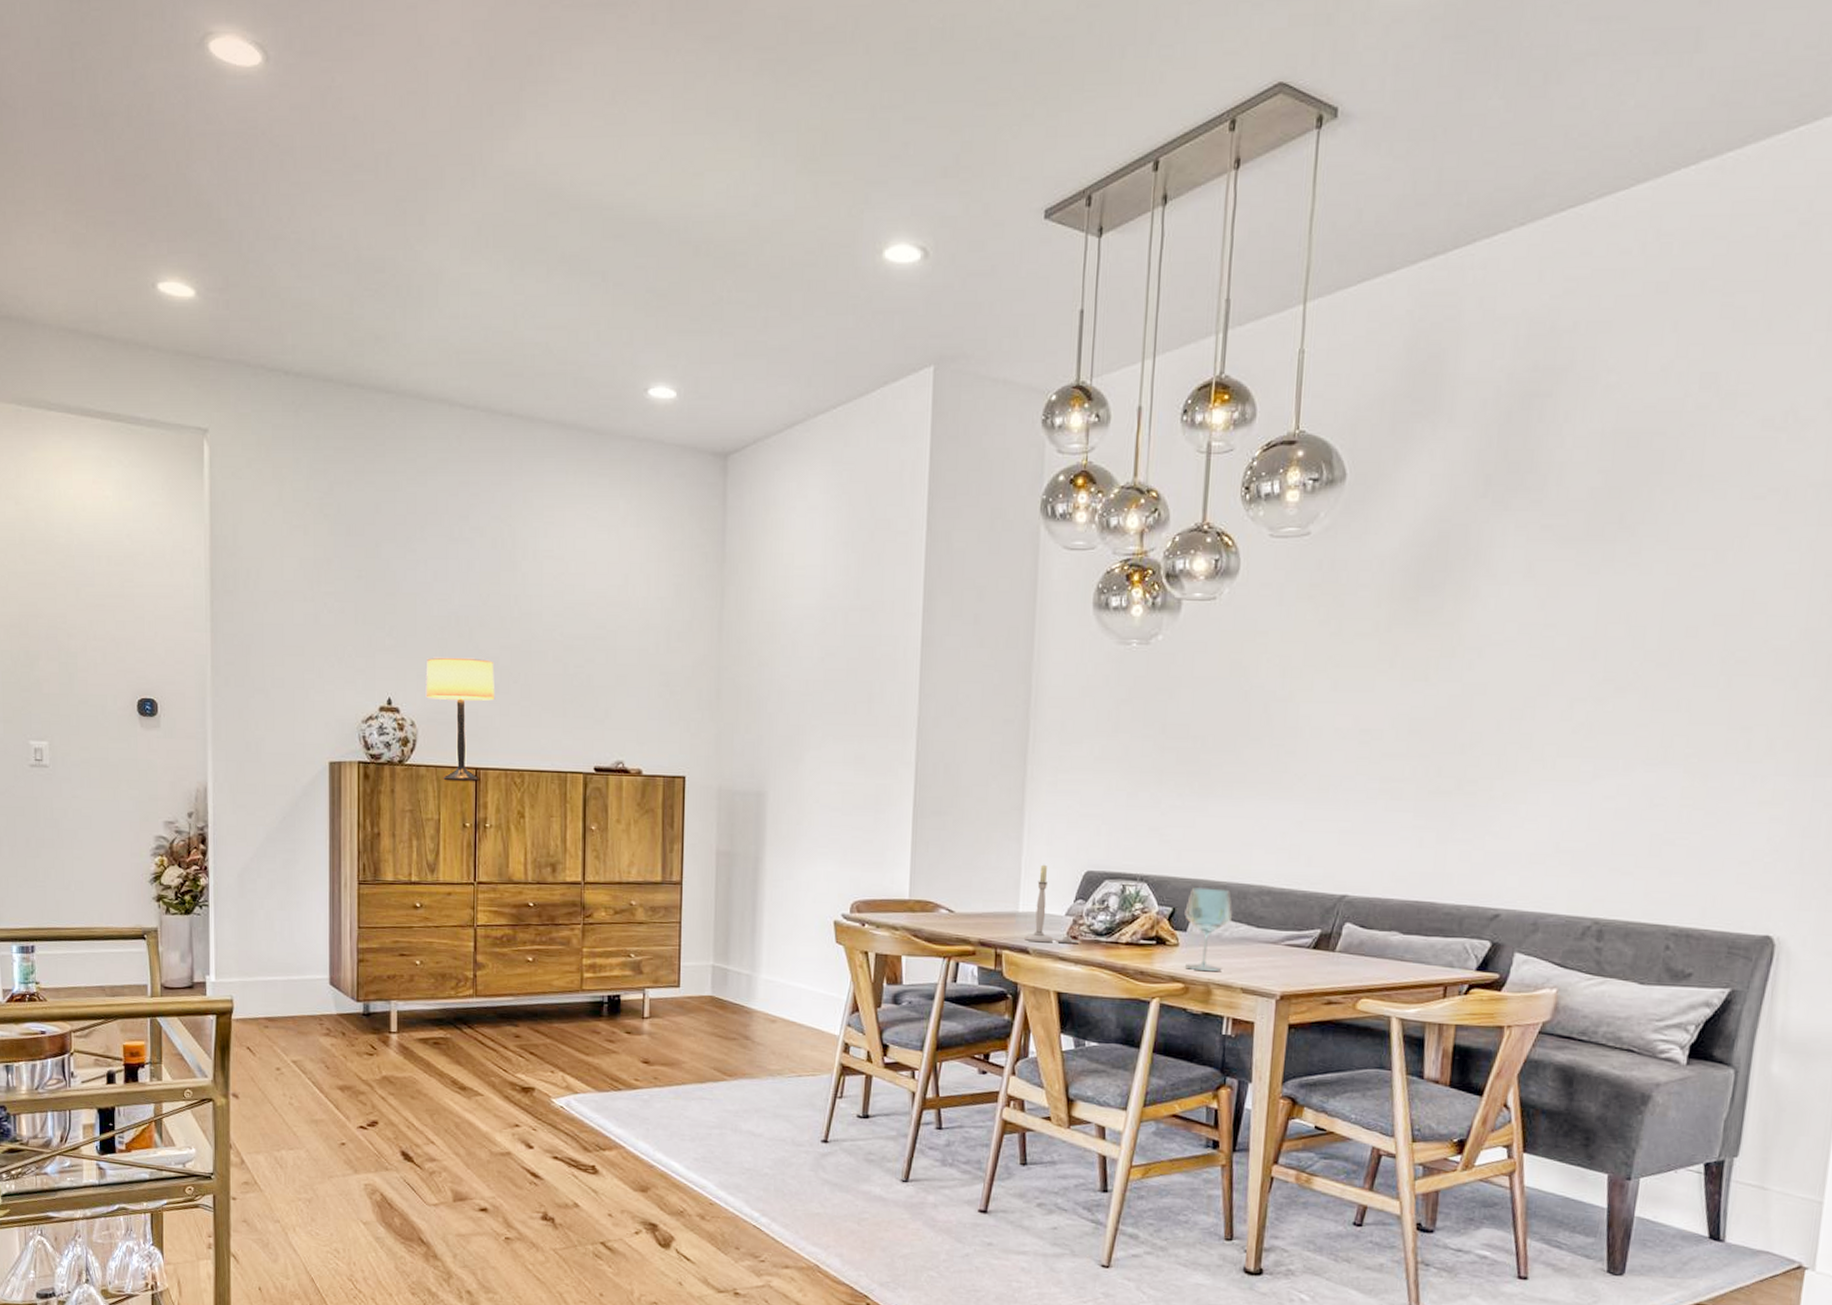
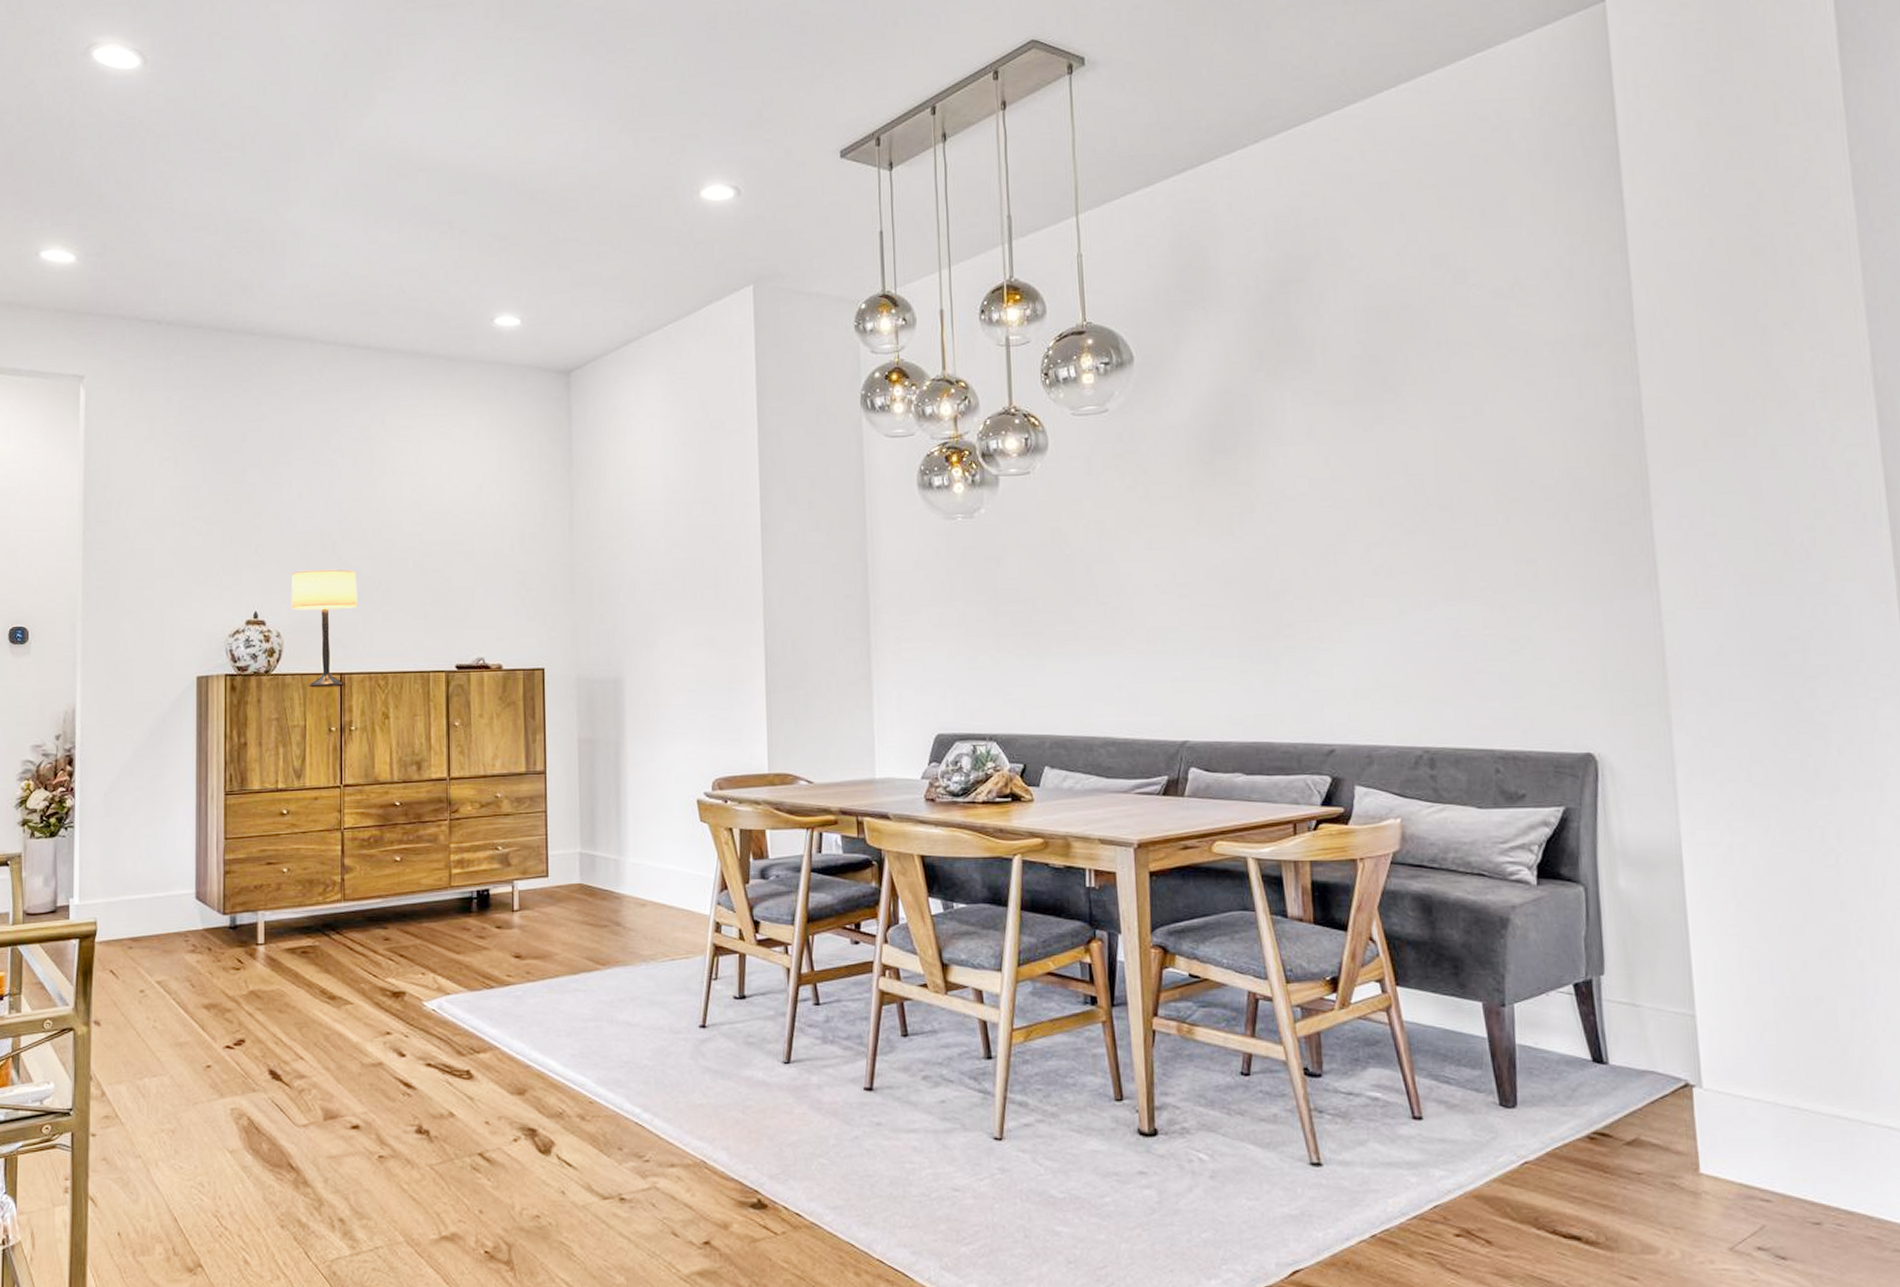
candlestick: present [1024,864,1081,944] -> none [884,730,939,807]
wine glass: present [1184,887,1232,972] -> none [1035,742,1081,825]

